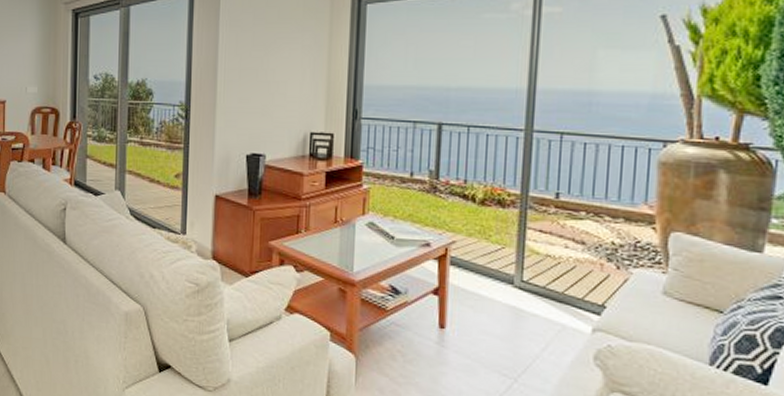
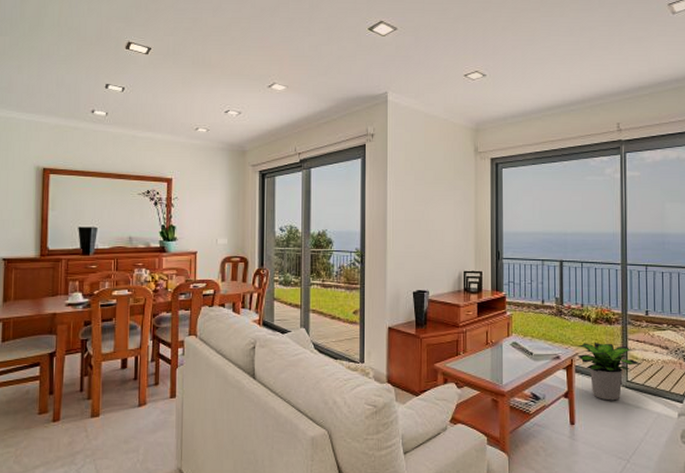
potted plant: none [454,229,544,304] -> present [577,343,641,401]

